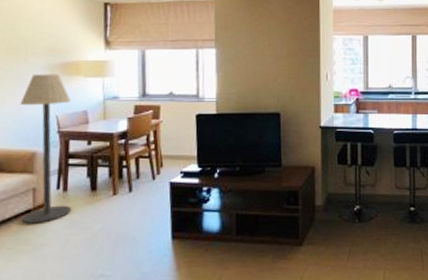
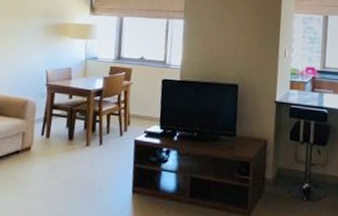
floor lamp: present [20,74,72,224] -> none [11,32,59,164]

